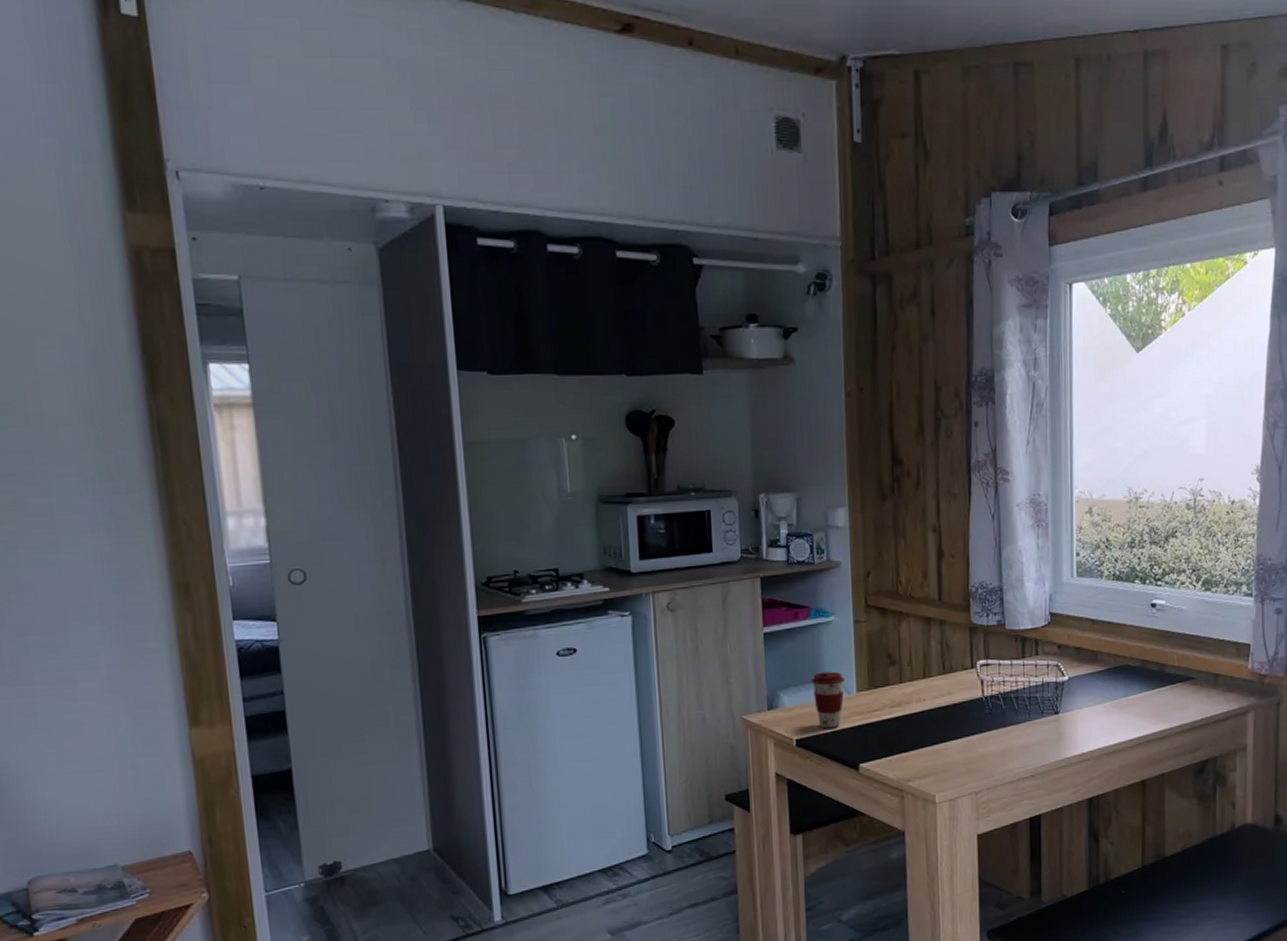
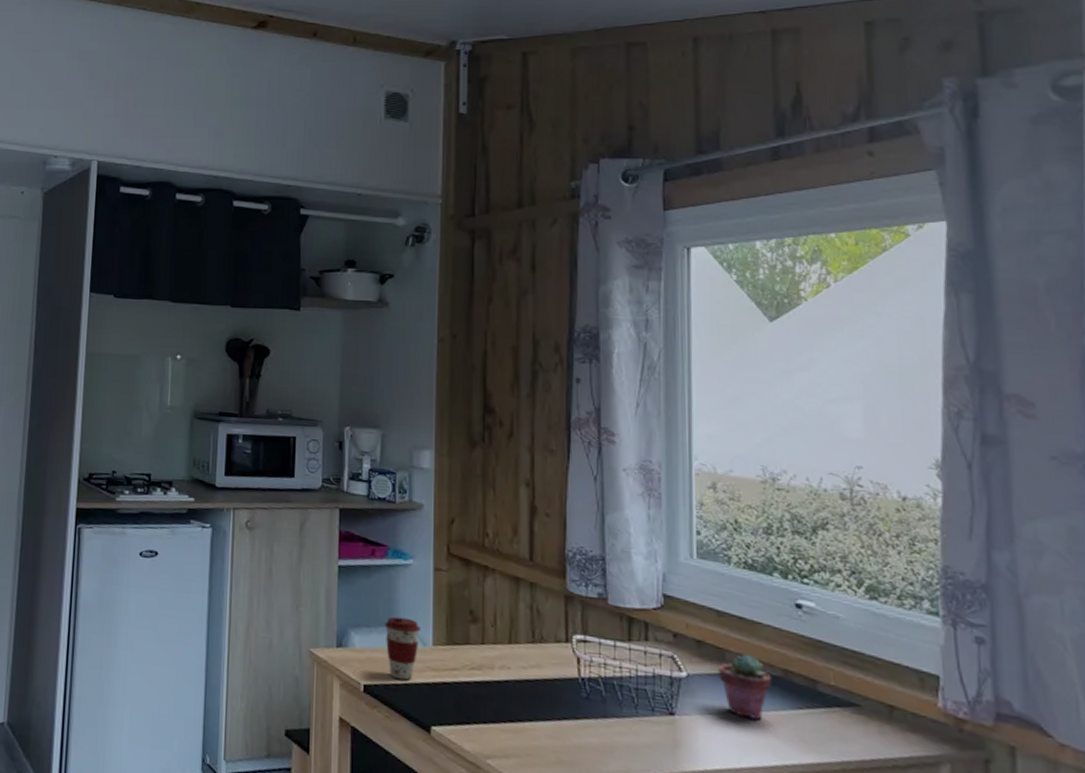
potted succulent: none [1093,653,1132,705] -> present [718,655,772,720]

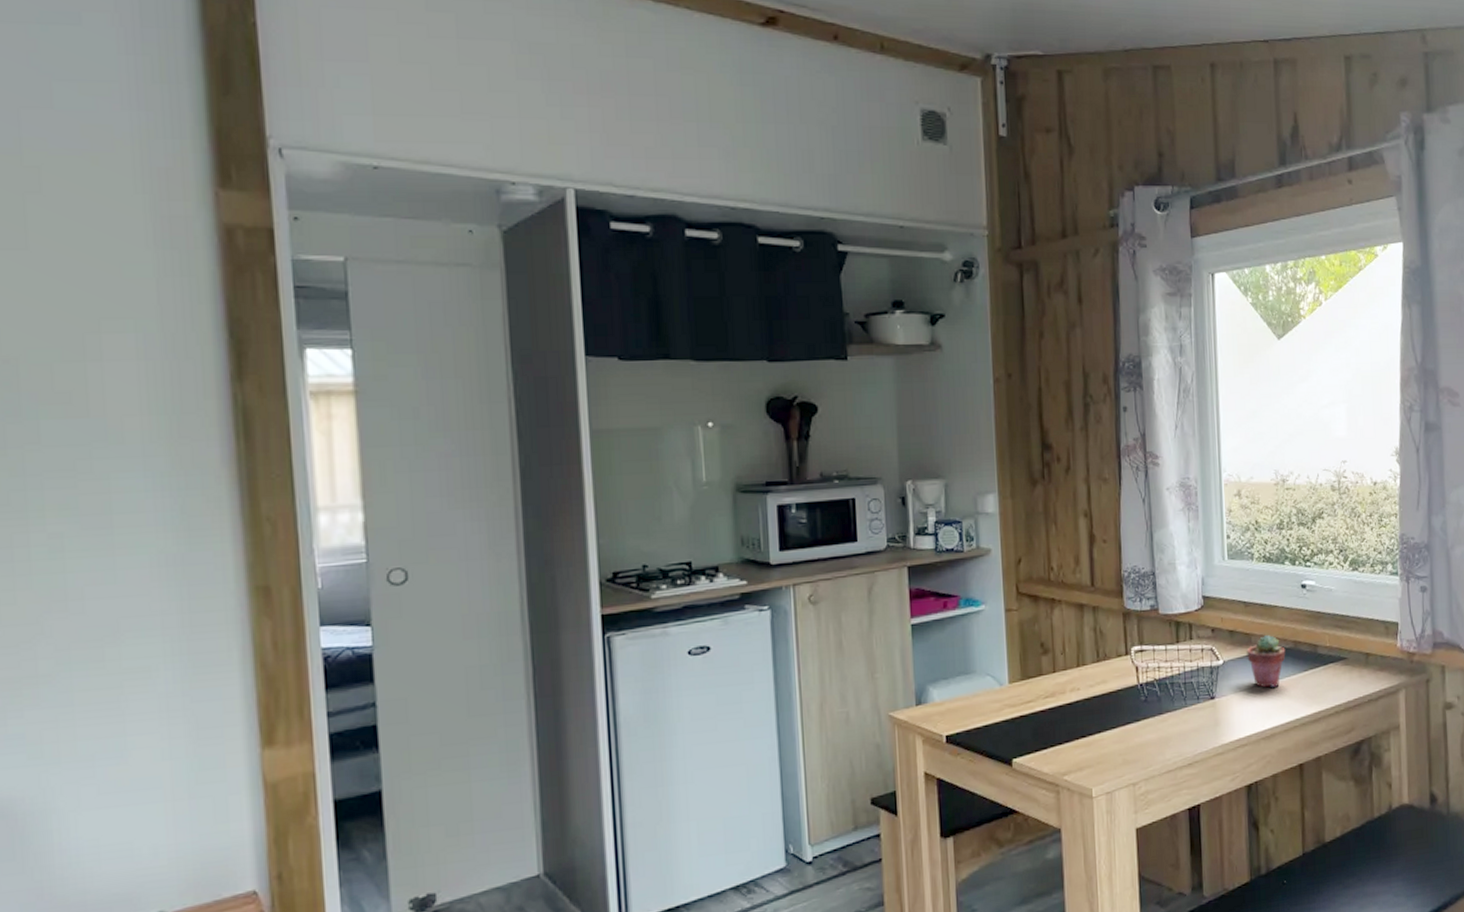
coffee cup: present [385,616,421,681] -> none [962,662,997,723]

